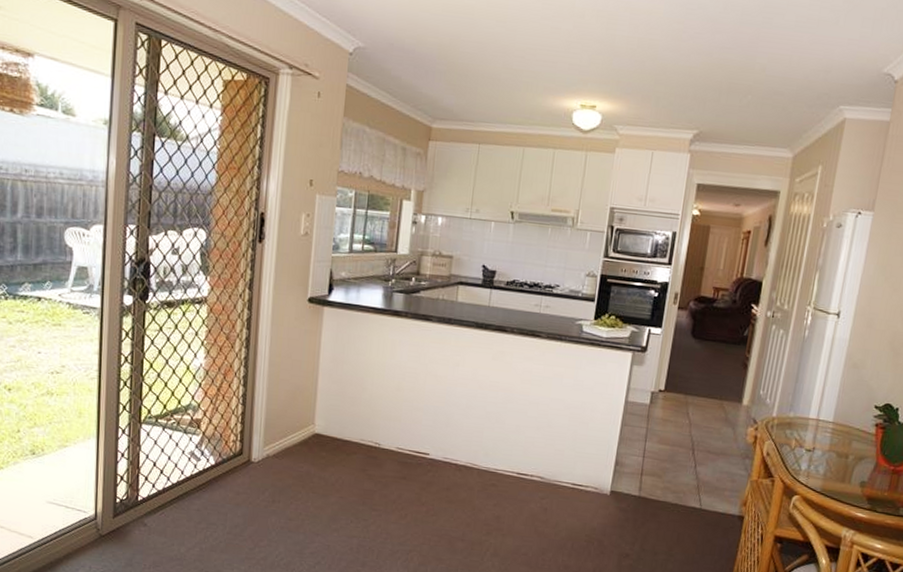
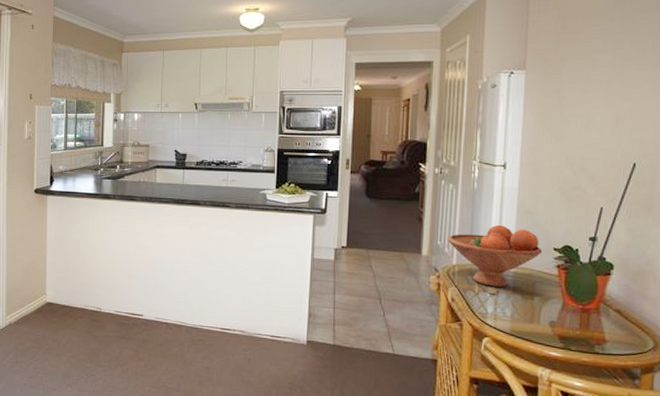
fruit bowl: none [770,377,864,444] -> present [447,224,543,287]

